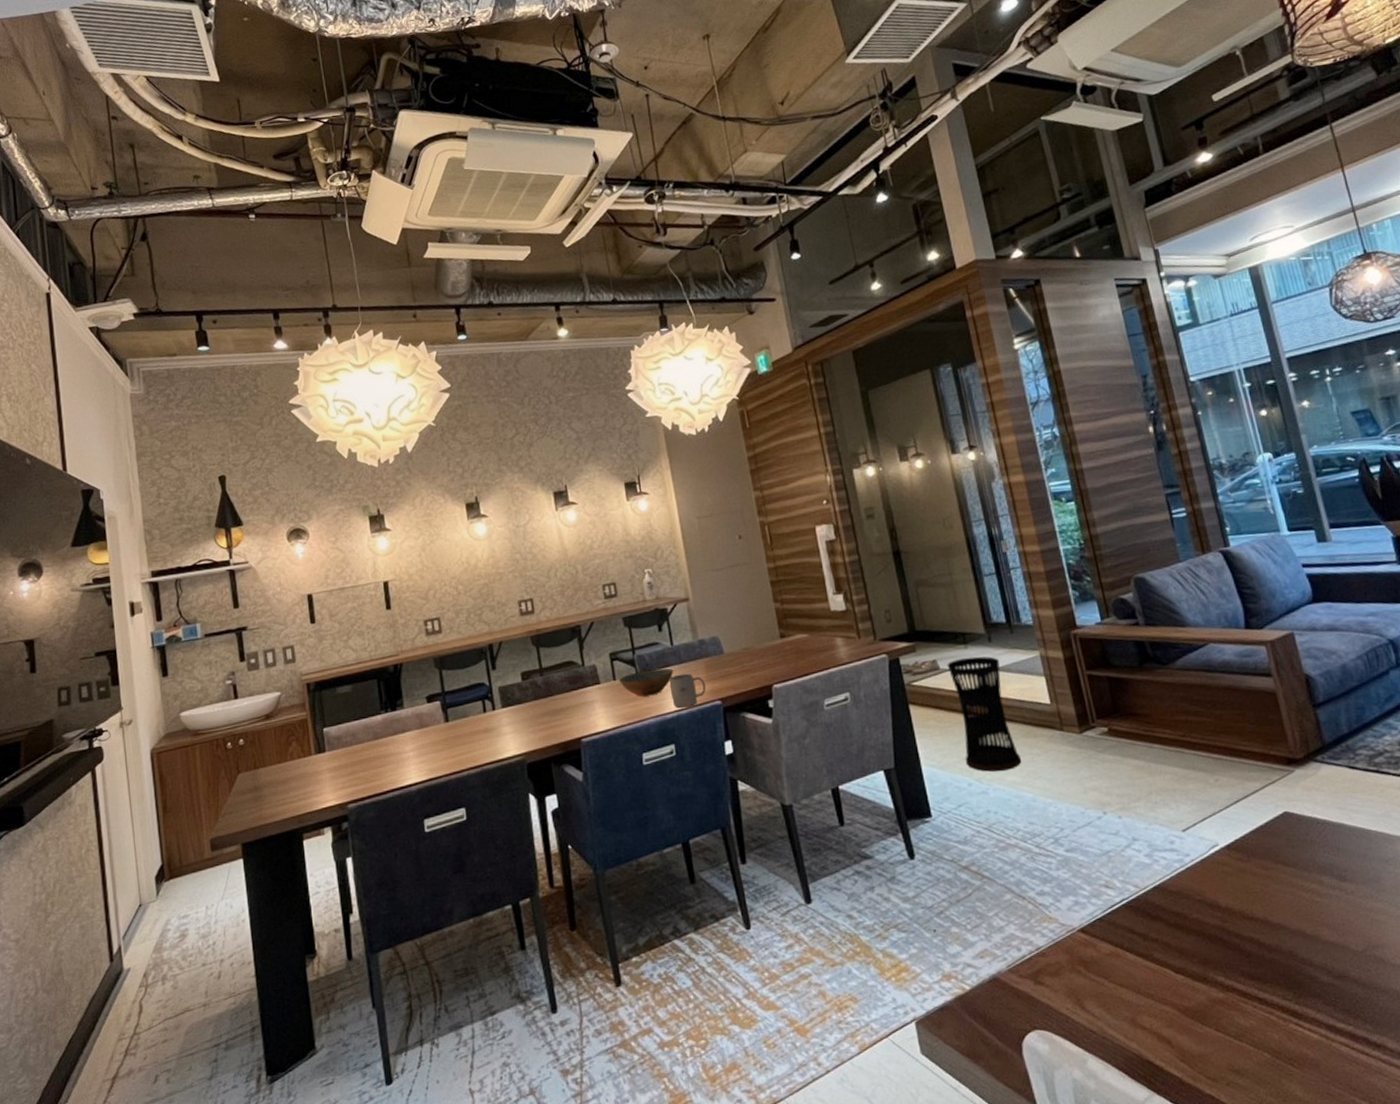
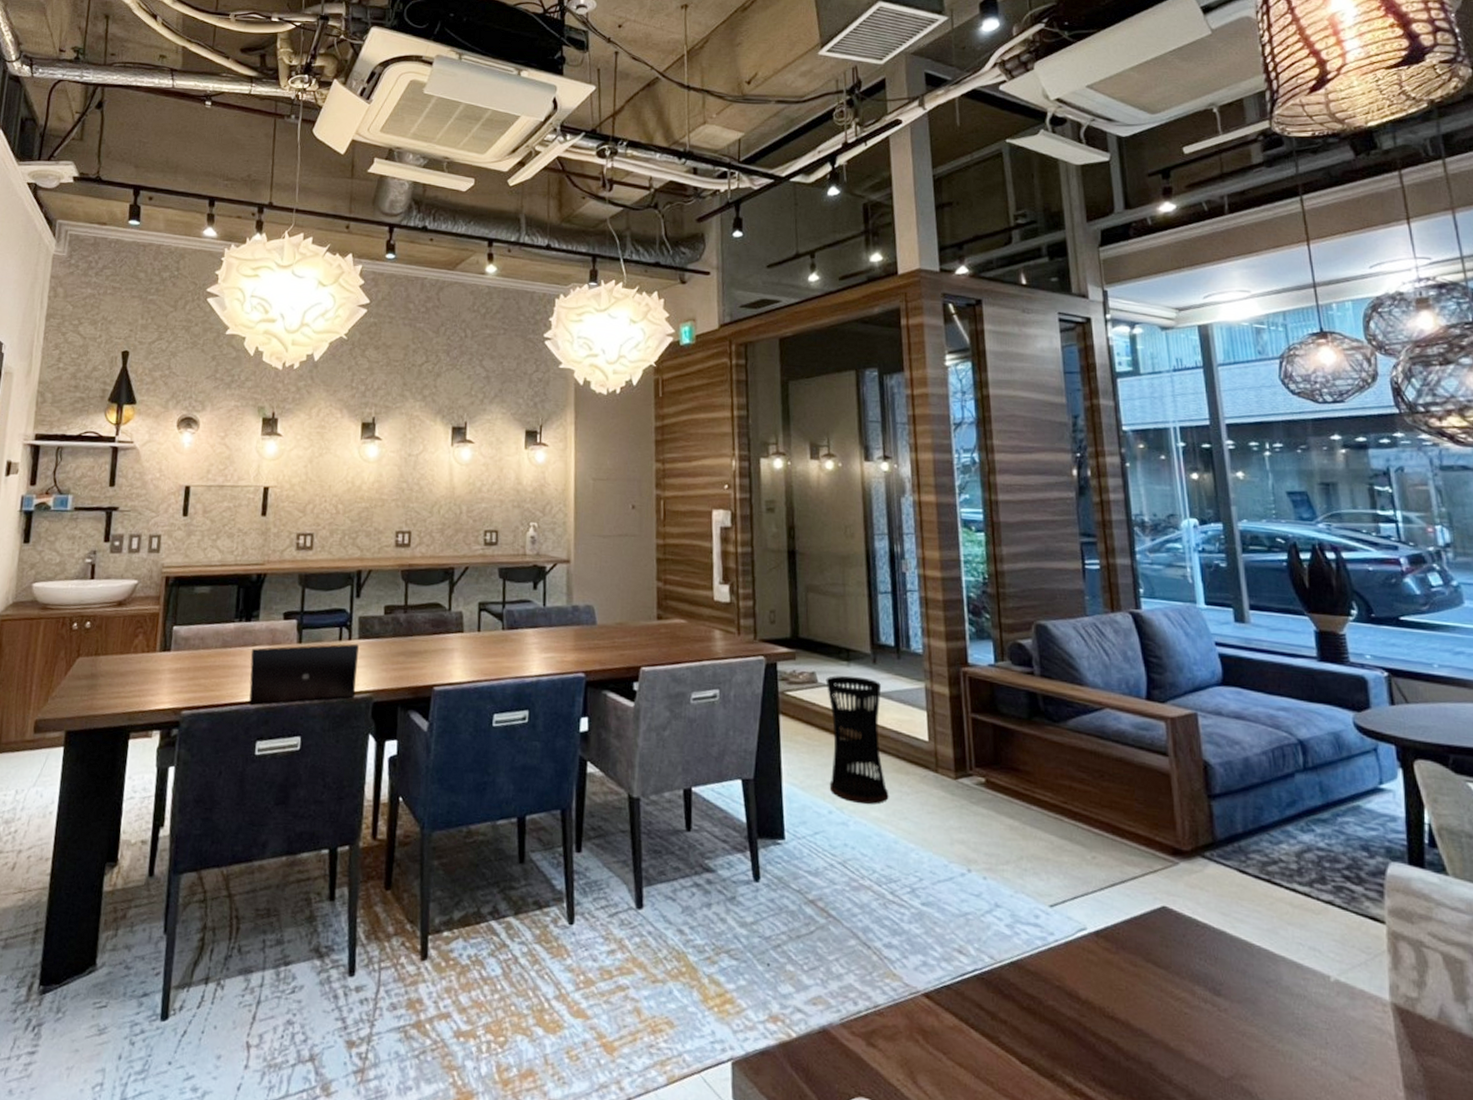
laptop: none [402,712,508,788] -> present [249,643,359,706]
bowl: present [618,668,674,697] -> none [483,627,542,655]
mug: present [669,673,706,708] -> none [534,637,571,674]

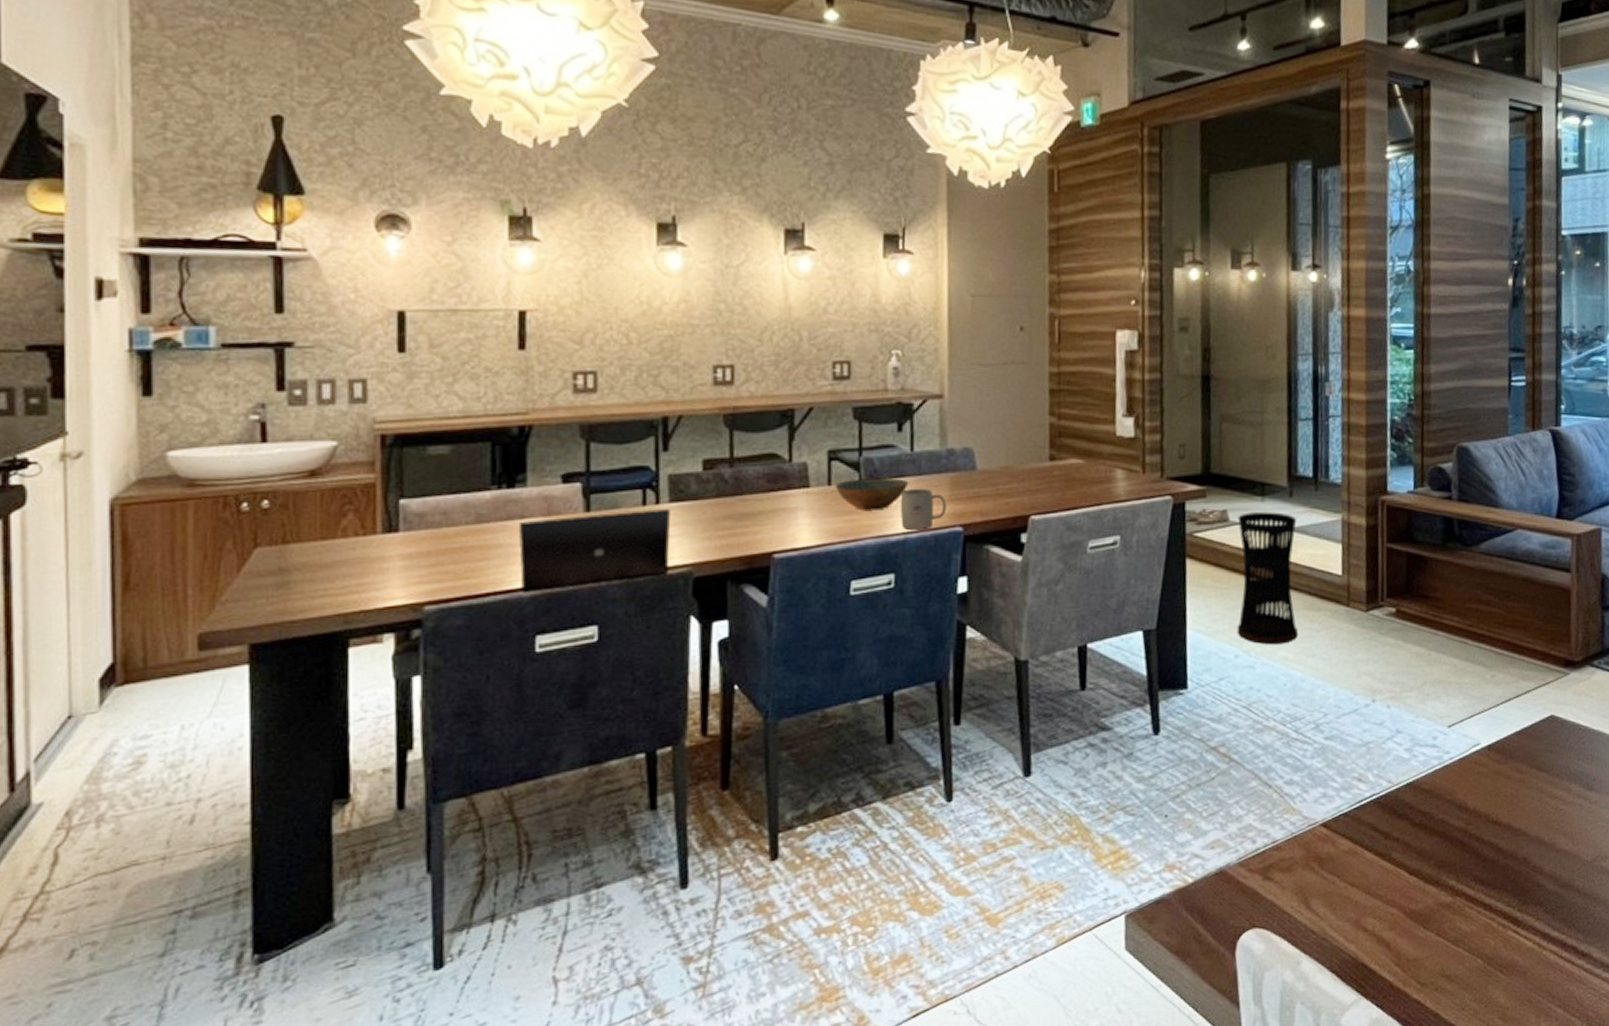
bowl: none [483,627,542,655] -> present [834,477,909,510]
mug: none [534,637,571,674] -> present [900,488,946,530]

